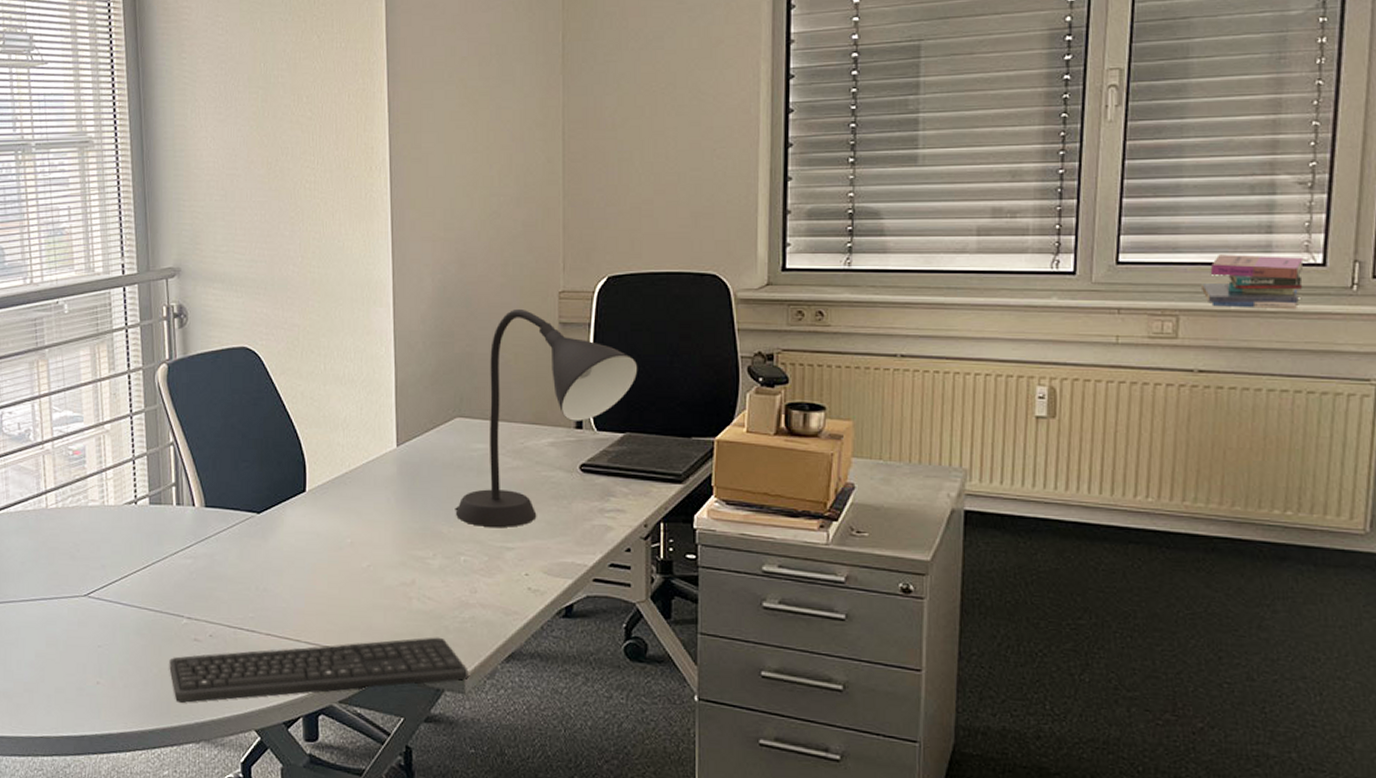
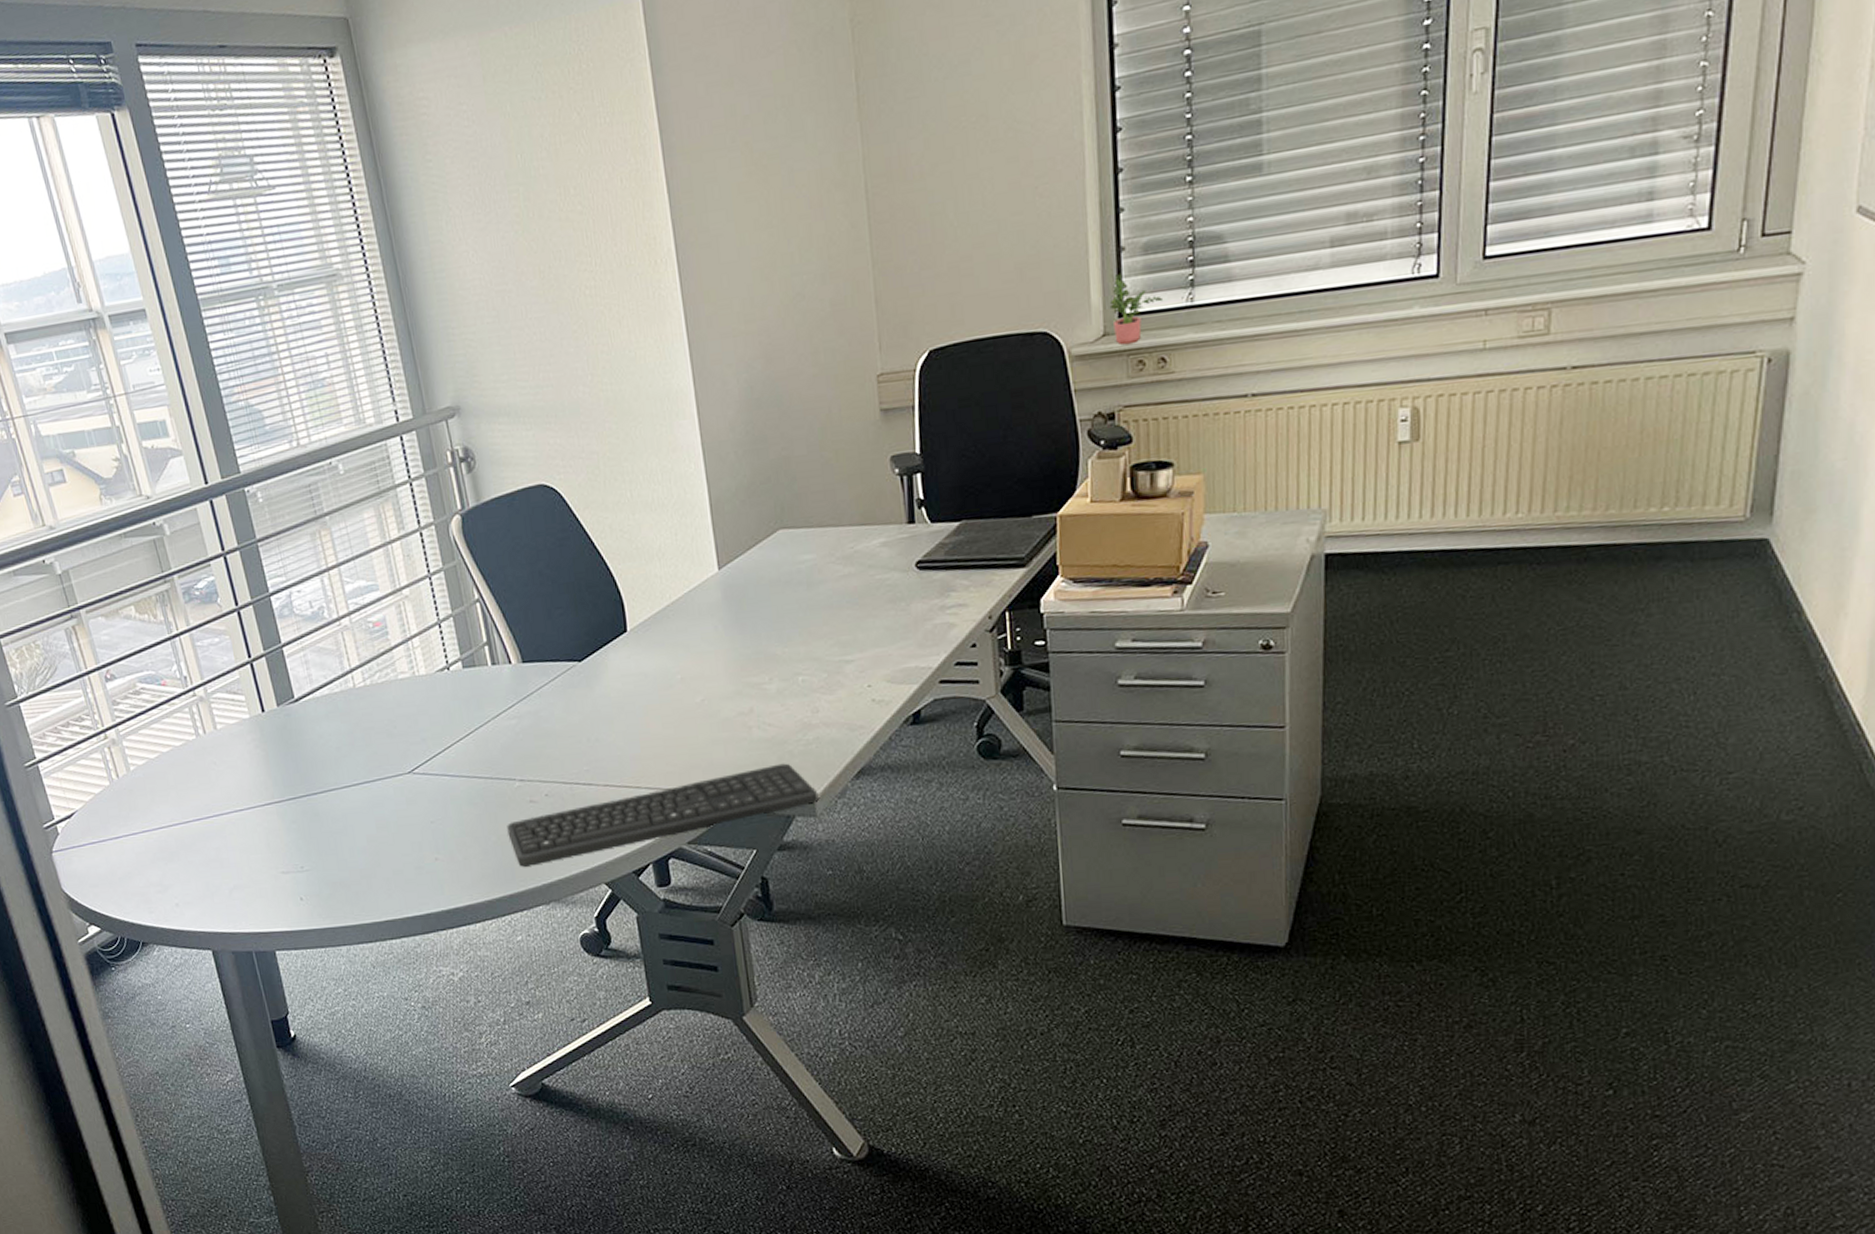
desk lamp: present [455,308,638,527] -> none [787,399,970,643]
potted plant: none [774,232,822,296] -> present [1109,272,1163,346]
books: present [1200,254,1304,310] -> none [1574,223,1687,293]

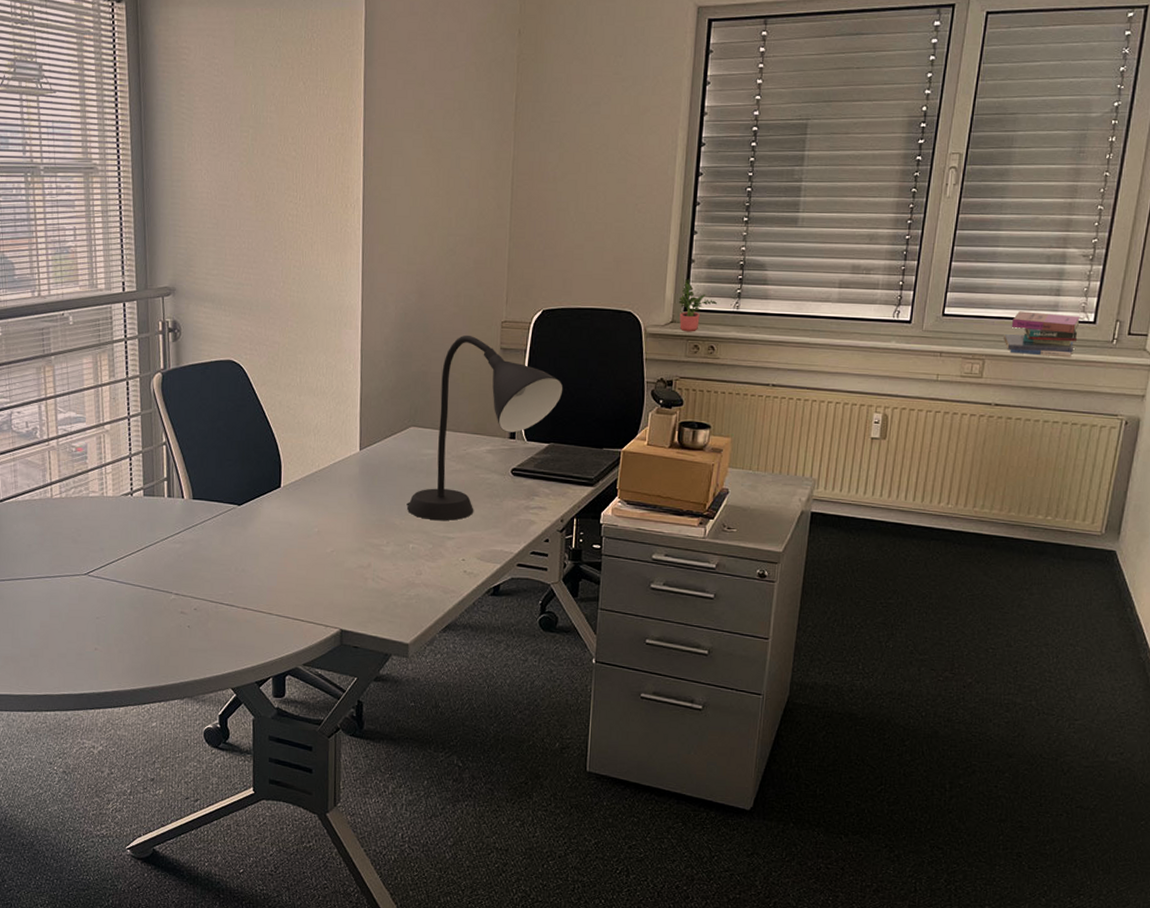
computer keyboard: present [507,763,819,867] -> none [158,611,412,666]
desk lamp: none [787,399,970,643] -> present [406,334,564,521]
books: none [1574,223,1687,293] -> present [1002,311,1080,358]

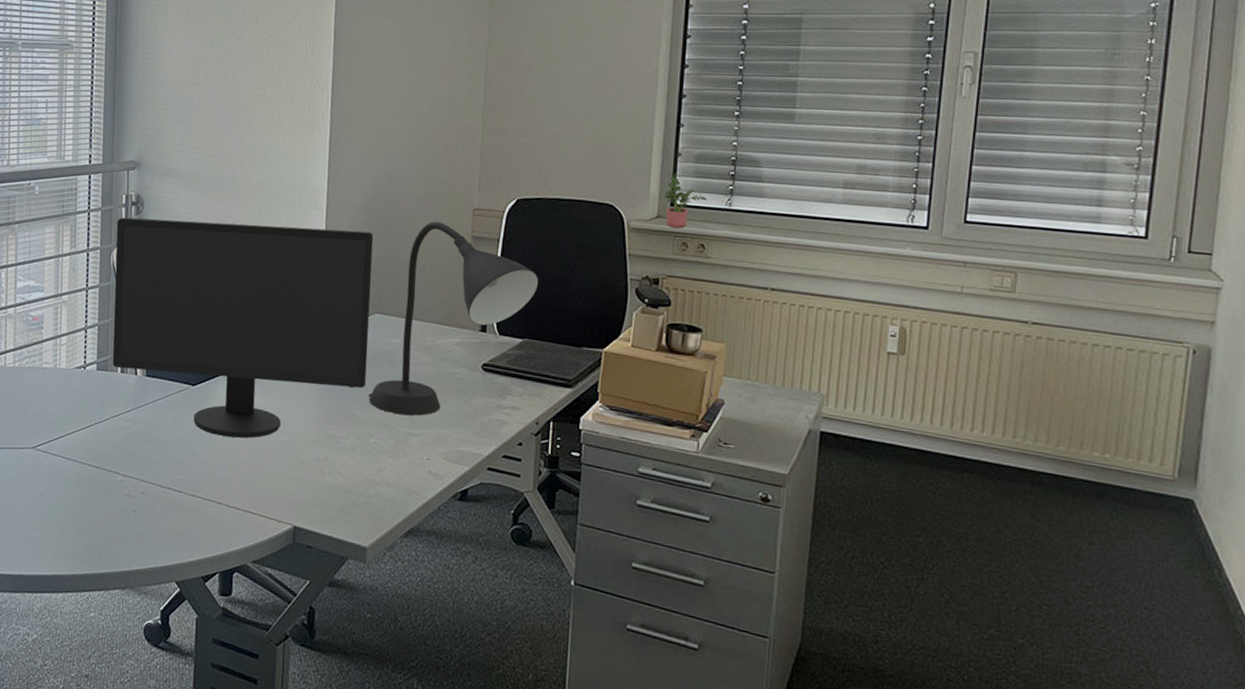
computer monitor: none [154,344,408,552] -> present [112,217,374,438]
books: present [1002,311,1080,358] -> none [1037,221,1128,276]

